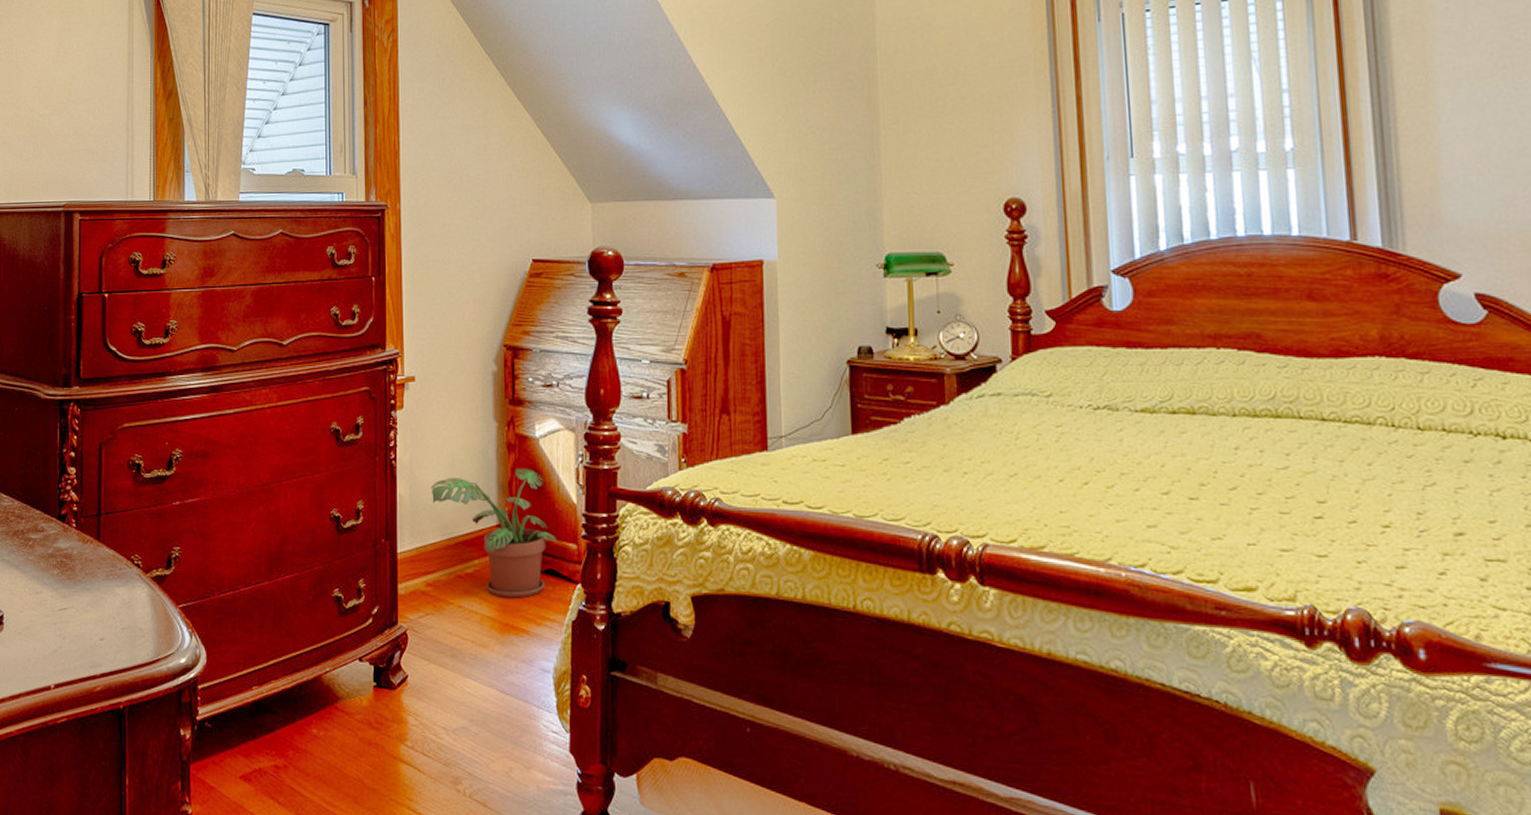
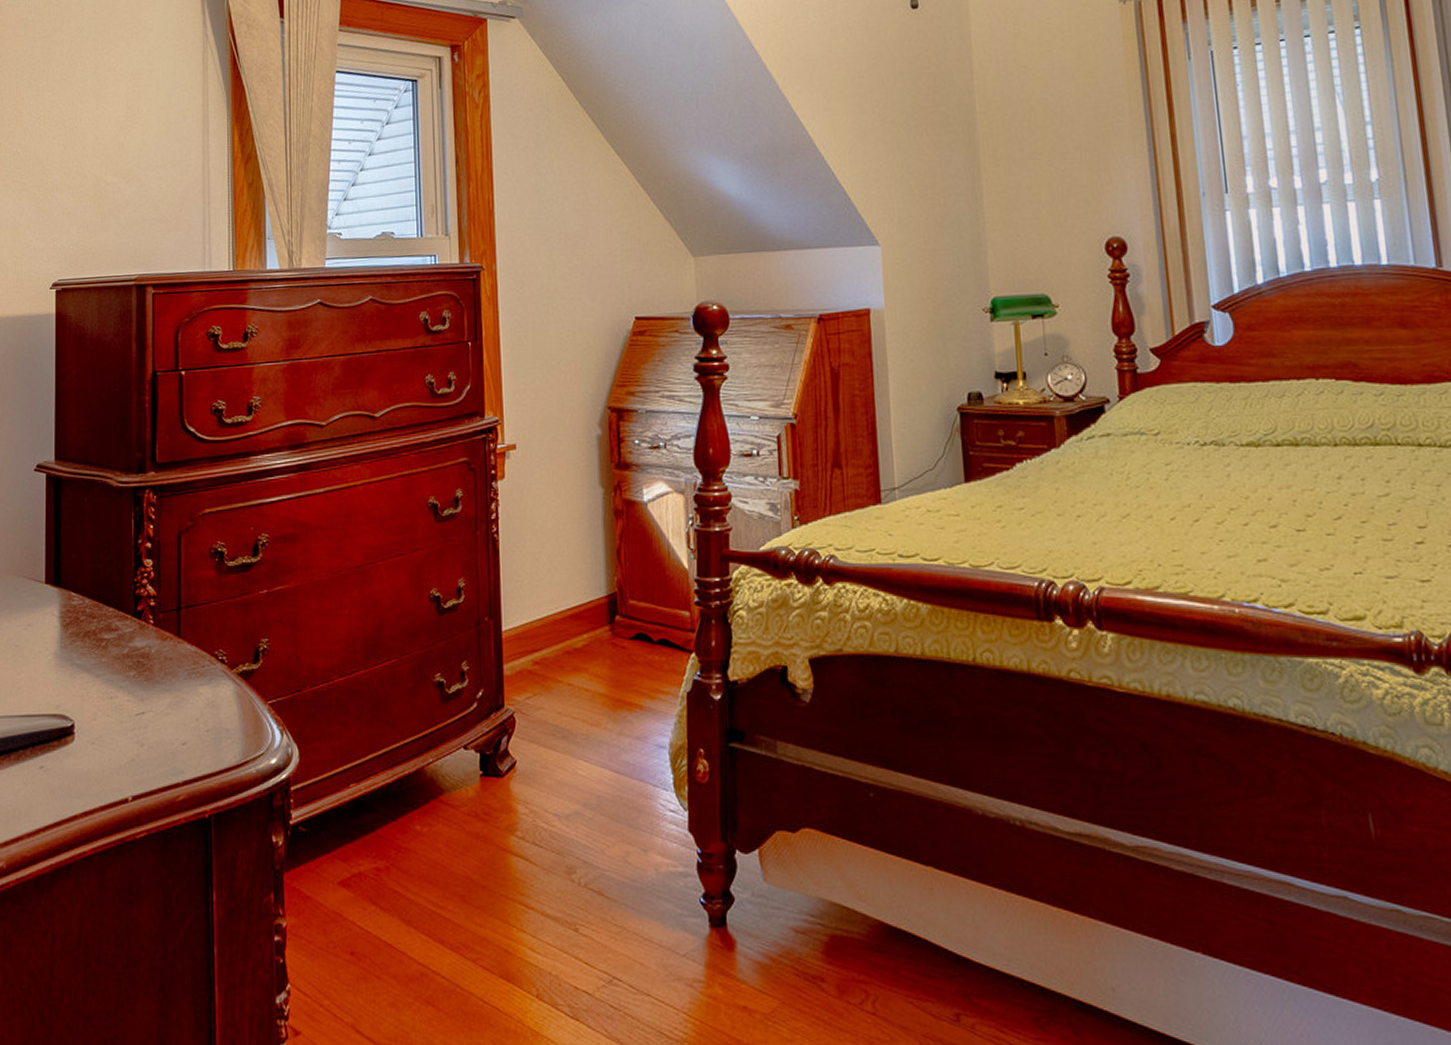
potted plant: present [430,468,558,598] -> none [535,534,670,672]

